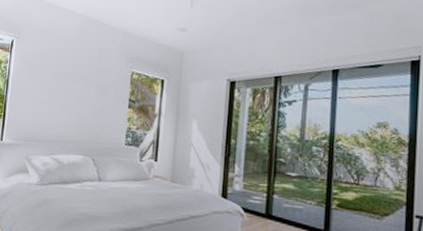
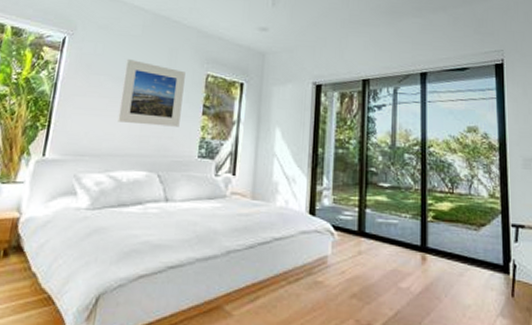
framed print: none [58,58,113,118] -> present [117,58,186,127]

